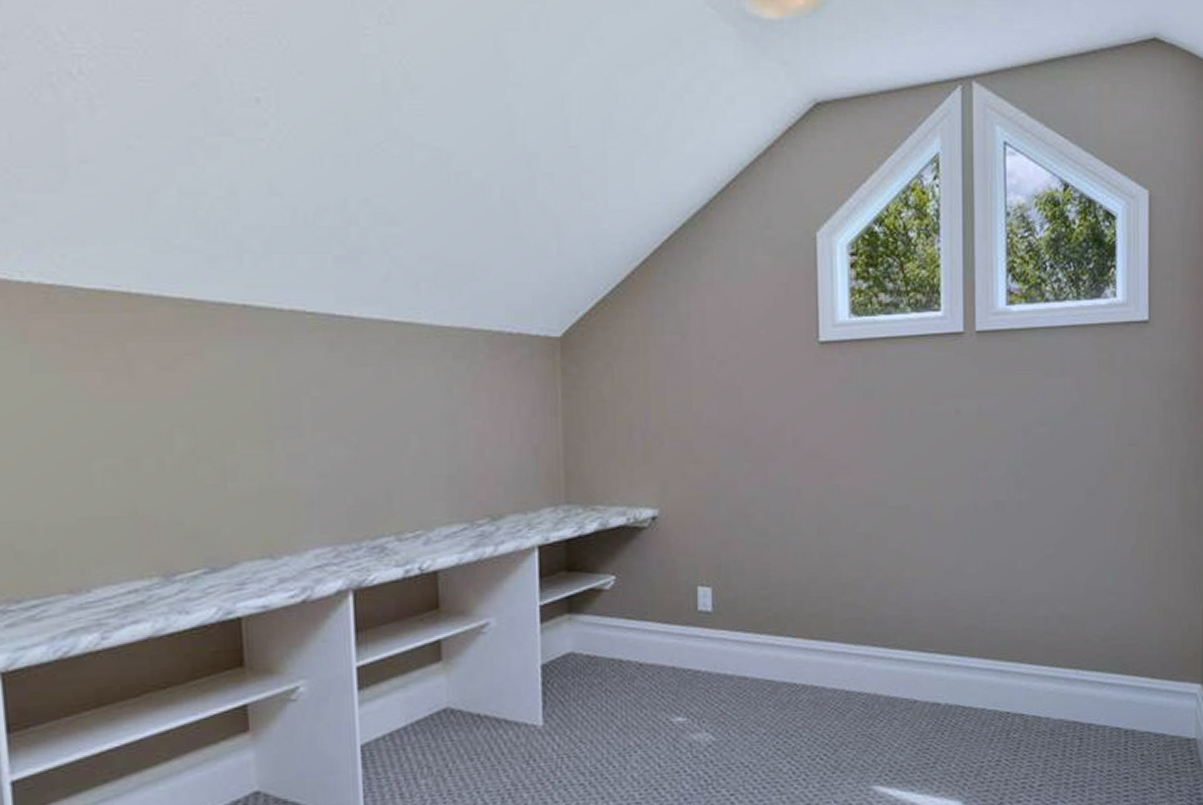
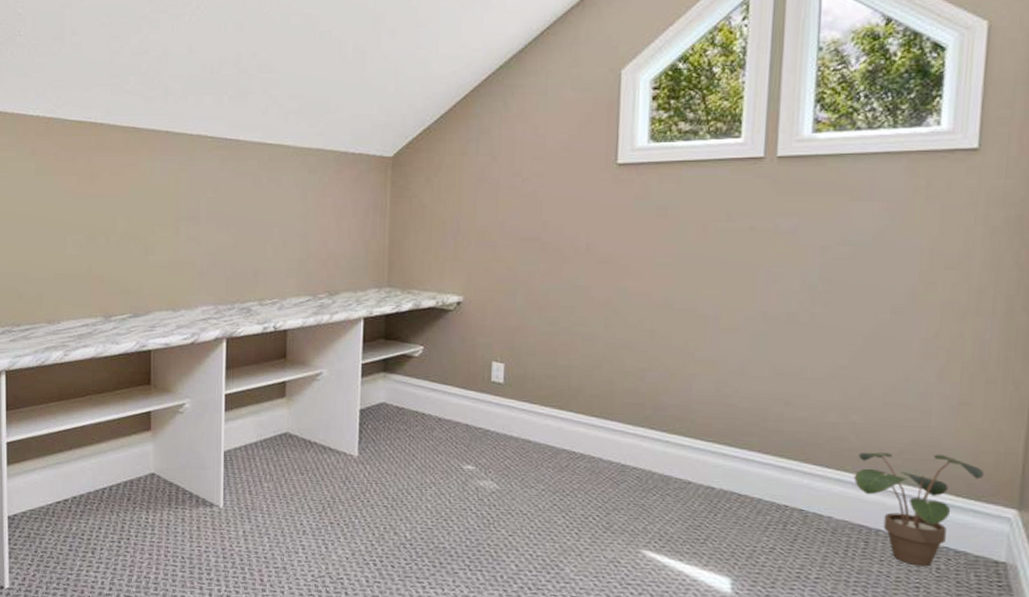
potted plant: none [1066,637,1174,756] -> present [853,452,985,567]

